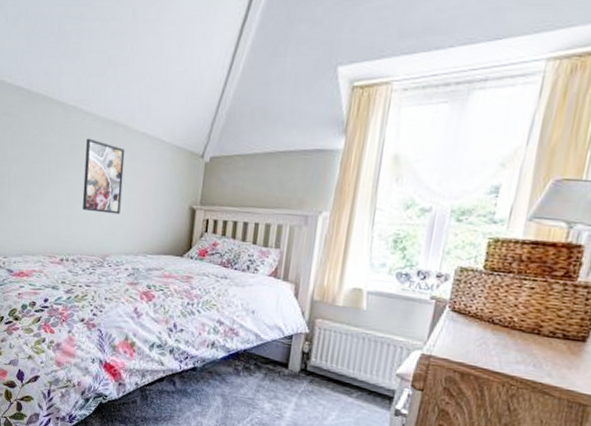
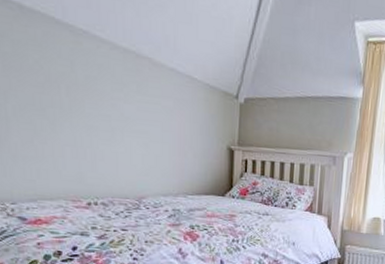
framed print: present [82,138,125,215] -> none [105,69,153,154]

